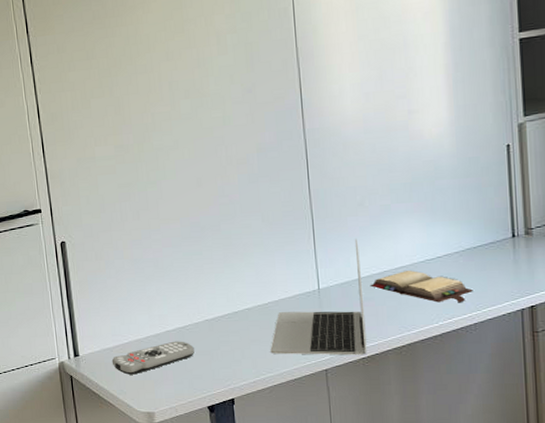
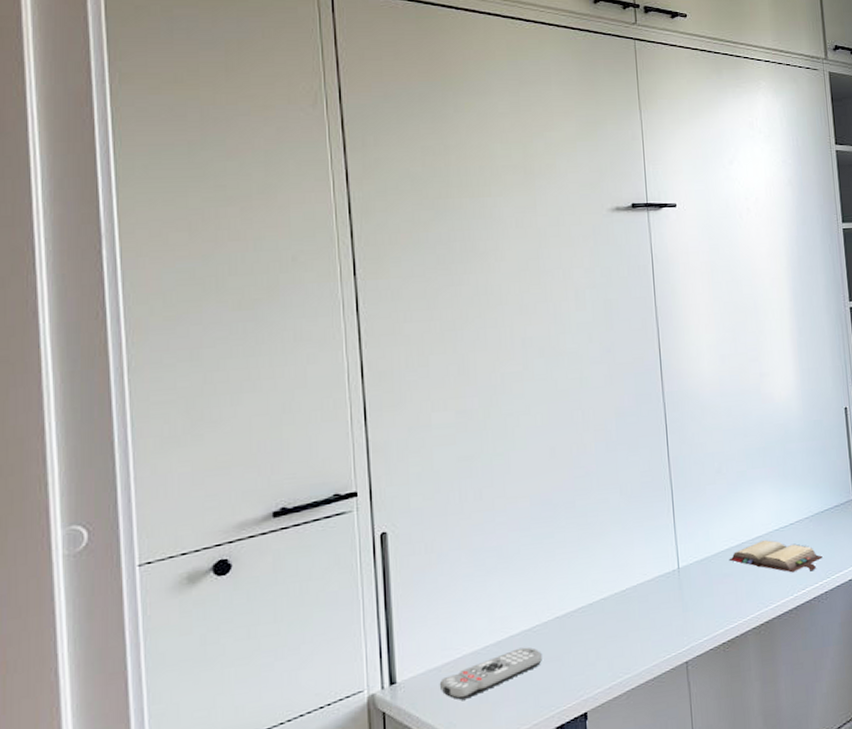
laptop: present [270,238,367,356] -> none [628,508,727,650]

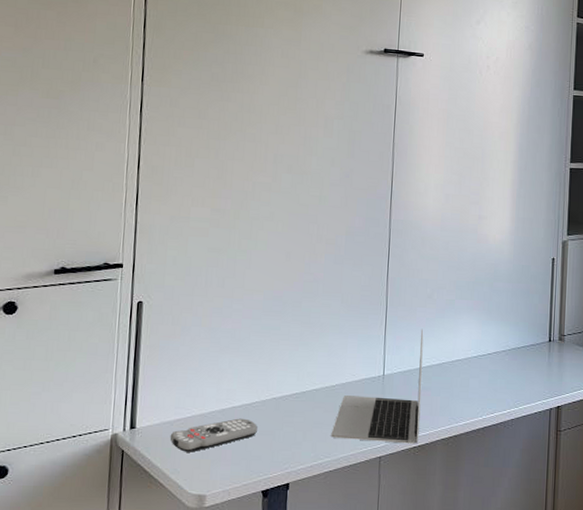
laptop: none [628,508,727,650] -> present [331,328,424,444]
hardback book: present [728,540,823,573] -> none [428,364,514,399]

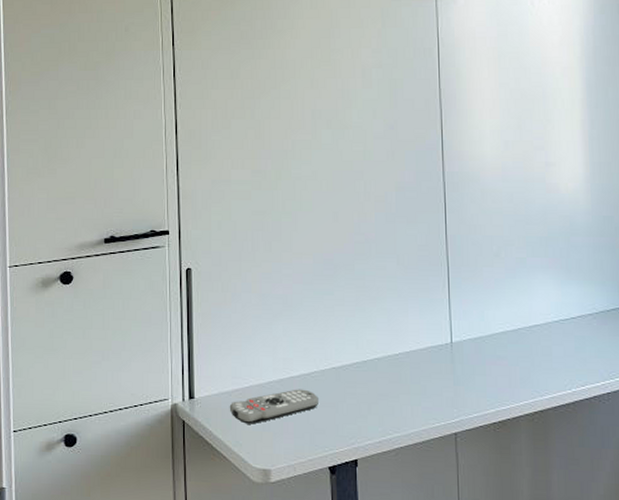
laptop: present [331,328,424,444] -> none [398,290,499,420]

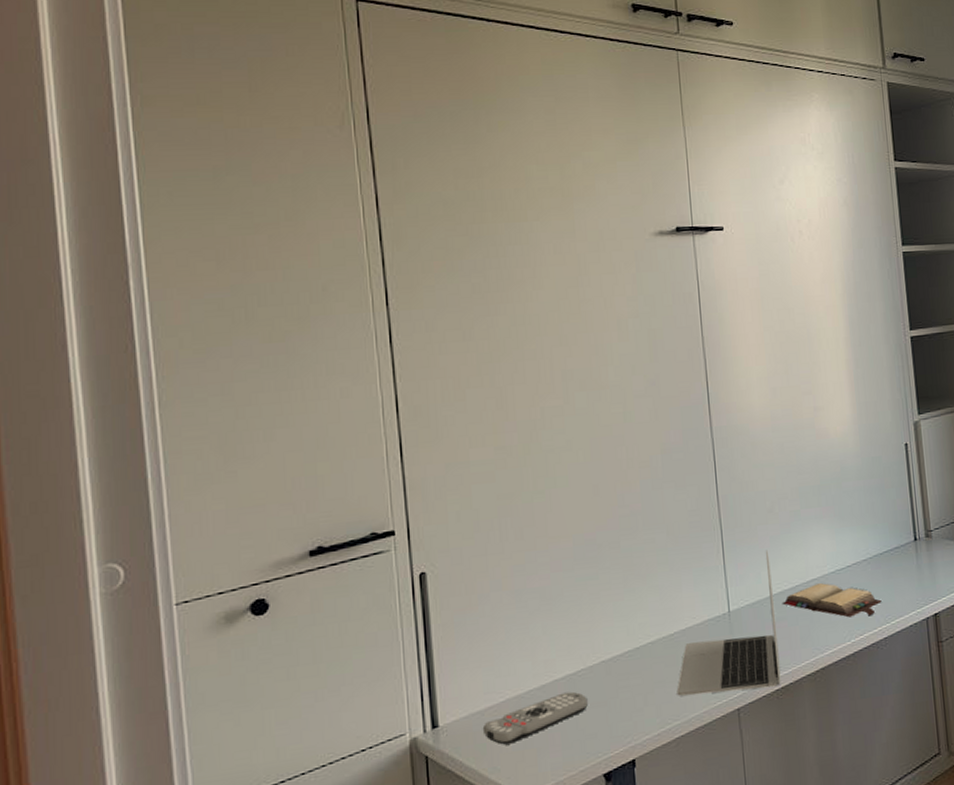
laptop: none [398,290,499,420] -> present [676,549,781,696]
hardback book: none [503,330,606,369] -> present [782,583,882,618]

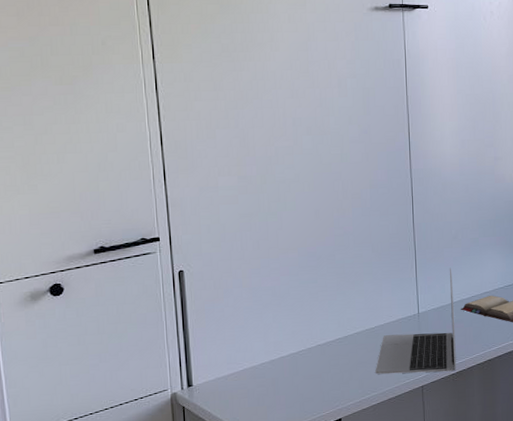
remote control: present [482,691,588,745] -> none [226,366,307,402]

